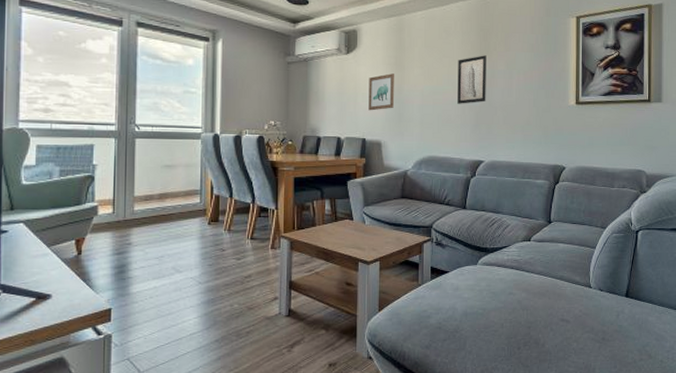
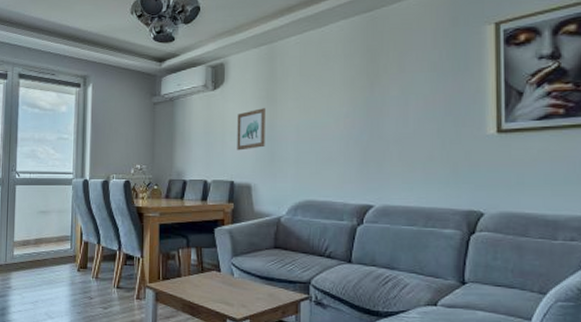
wall art: present [457,55,486,104] -> none [339,80,375,139]

